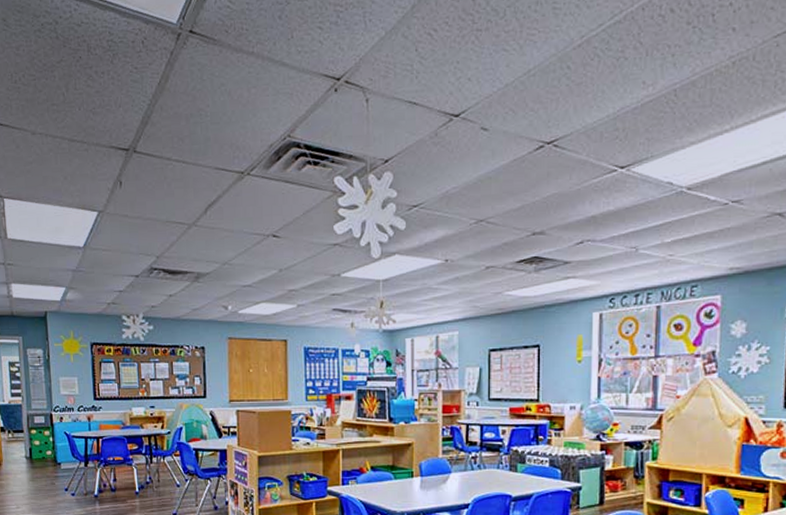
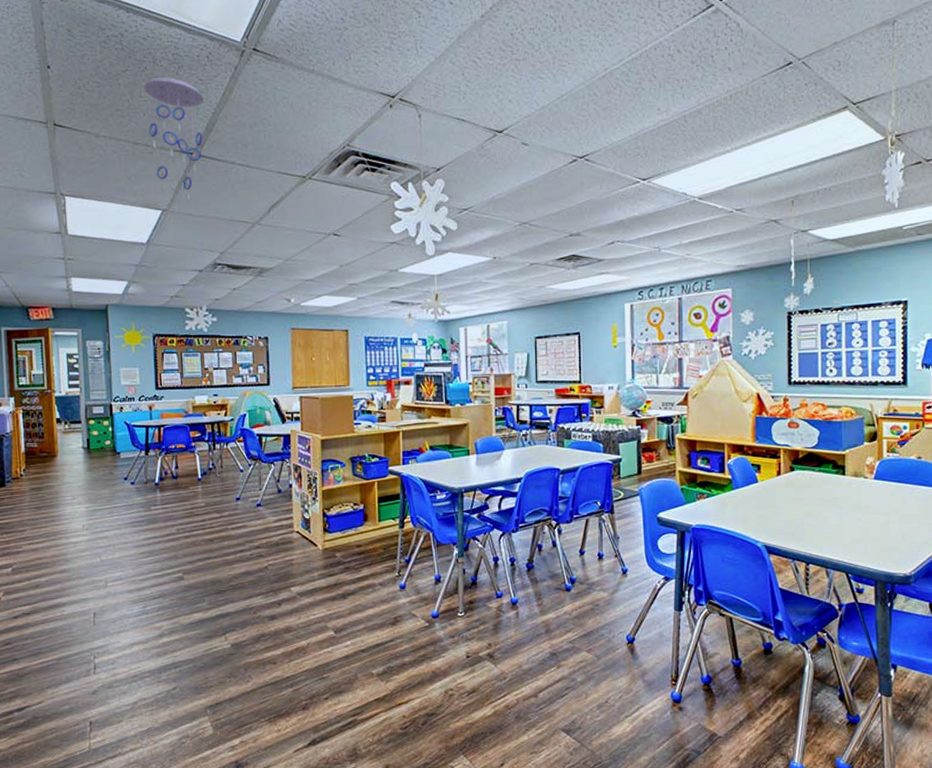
ceiling mobile: none [79,67,139,202] -> present [144,77,204,202]

